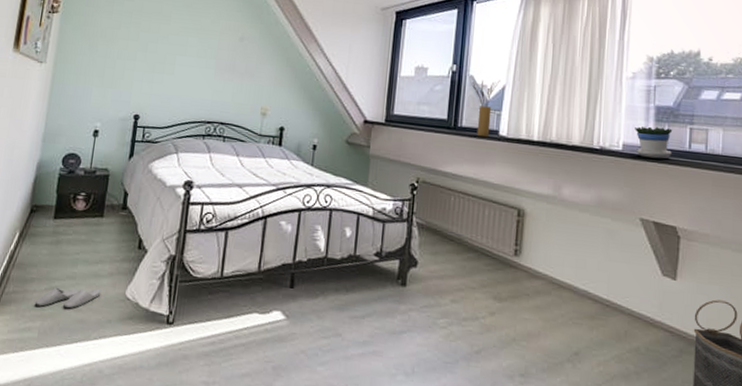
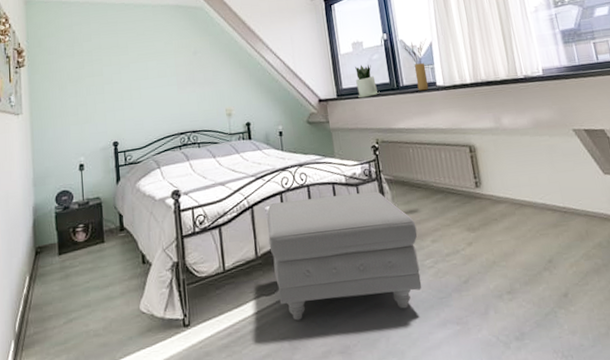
slippers: present [36,288,101,309] -> none [58,311,117,341]
ottoman: none [272,219,438,364] -> present [267,191,422,321]
planter: none [407,93,434,131] -> present [355,64,380,98]
flowerpot: present [635,126,673,159] -> none [548,47,584,77]

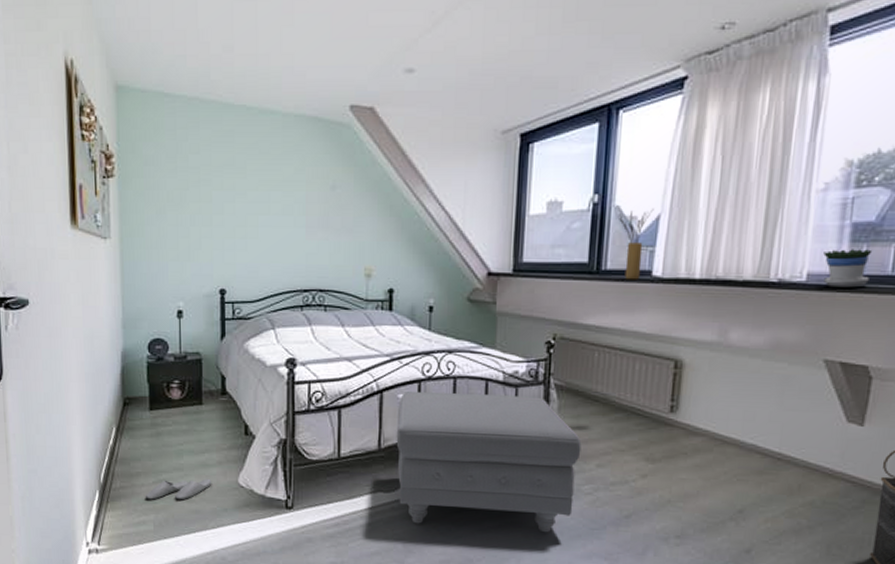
slippers: none [58,311,117,341] -> present [146,479,212,500]
planter: present [355,64,380,98] -> none [540,233,572,279]
flowerpot: none [548,47,584,77] -> present [823,249,873,288]

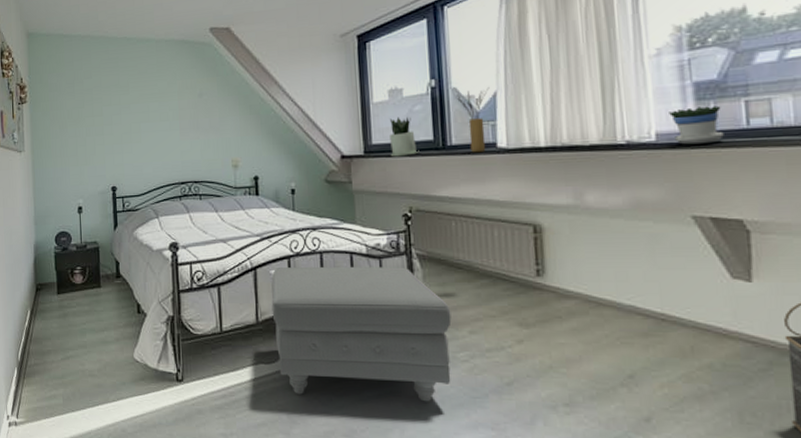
slippers: present [146,479,212,500] -> none [56,355,112,375]
planter: none [540,233,572,279] -> present [390,116,419,157]

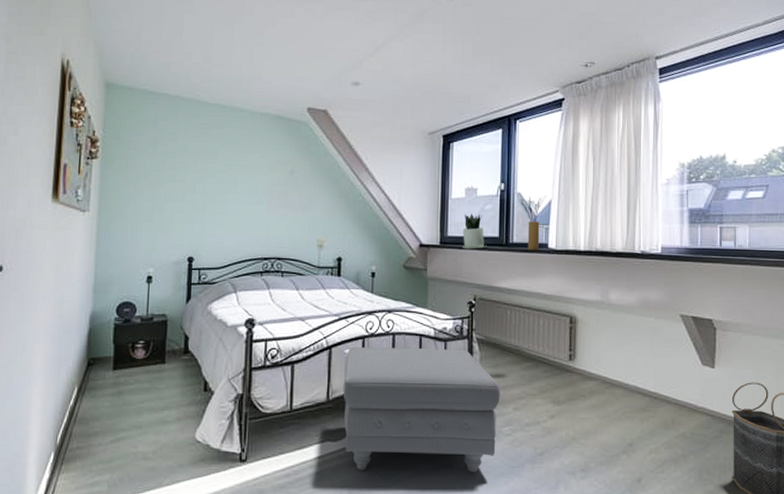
flowerpot: present [669,105,724,145] -> none [671,228,705,258]

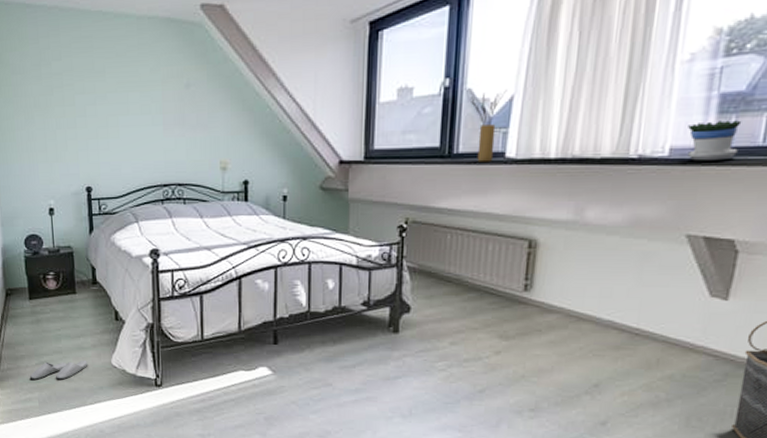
slippers: none [102,436,170,459] -> present [30,361,88,380]
ottoman: present [343,347,500,473] -> none [255,277,435,407]
planter: present [462,213,487,250] -> none [391,119,423,164]
flowerpot: none [671,228,705,258] -> present [688,120,742,161]

